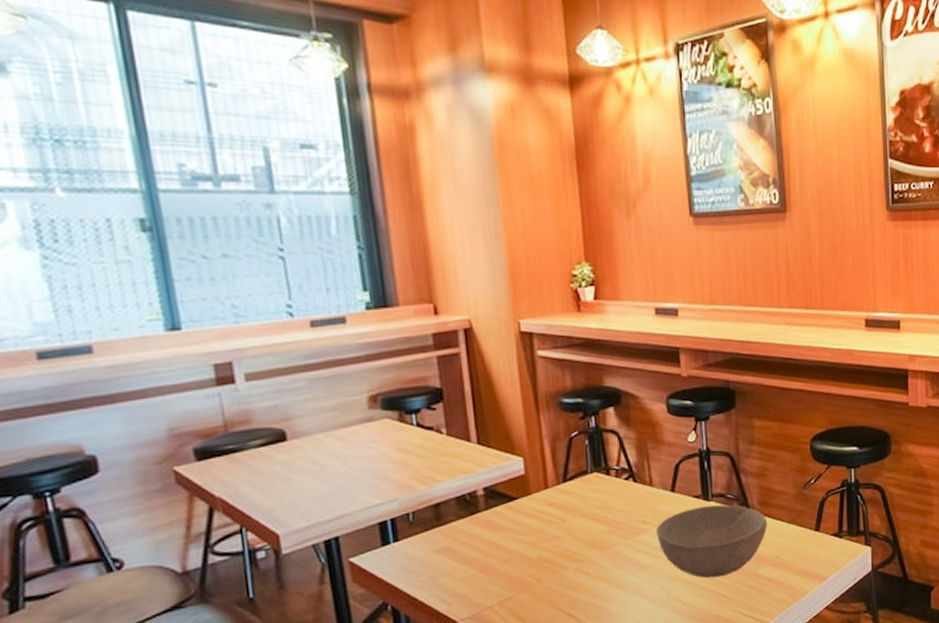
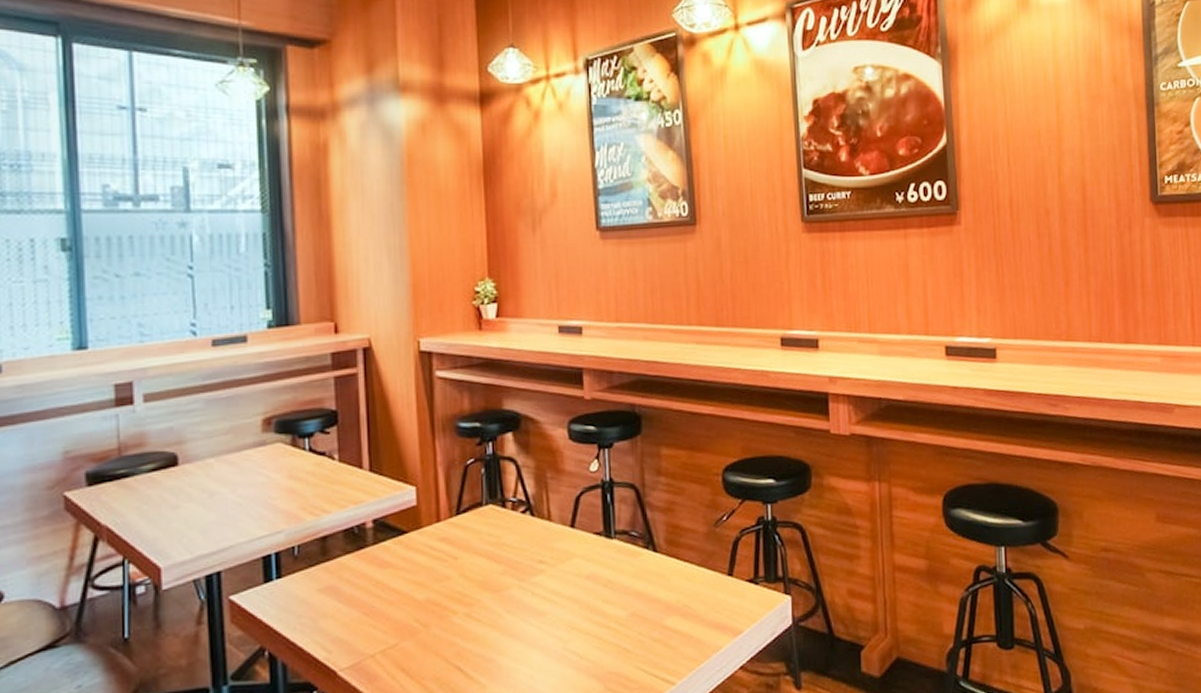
bowl: present [656,504,768,578] -> none [554,543,675,629]

